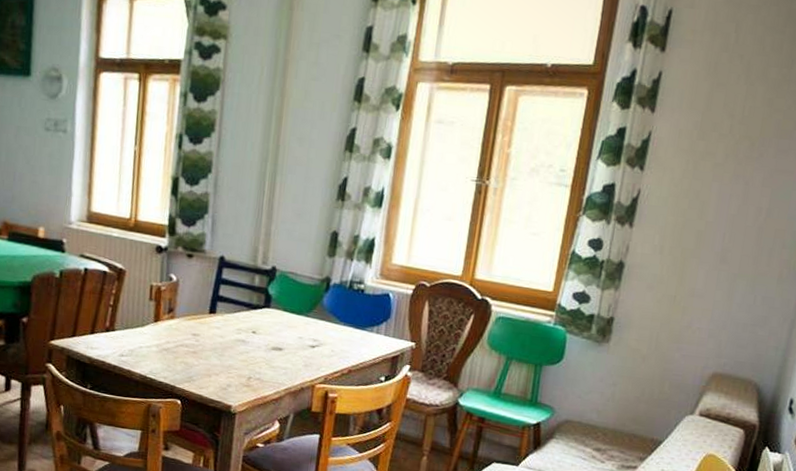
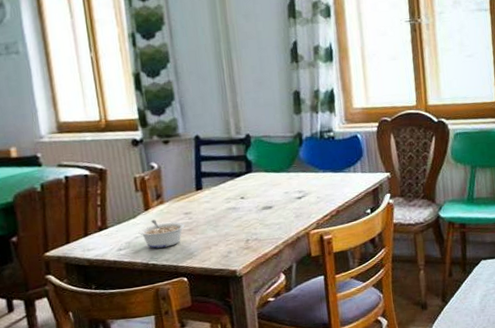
legume: none [143,333,191,365] -> present [138,219,186,249]

